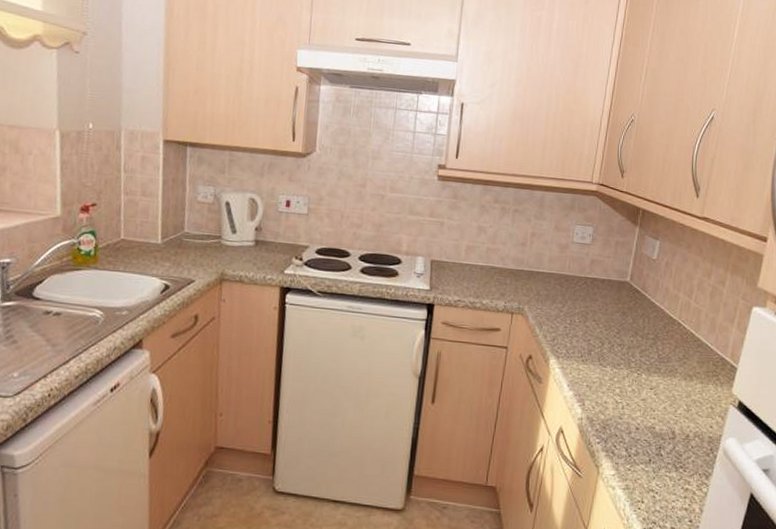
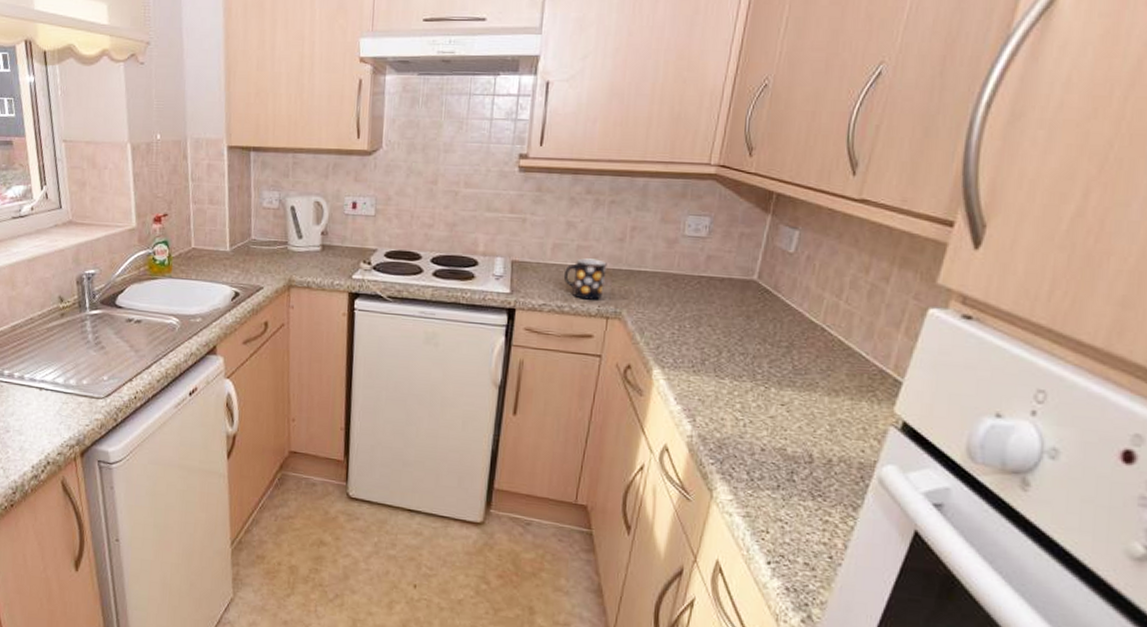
mug: none [475,259,512,297] -> present [563,258,607,300]

